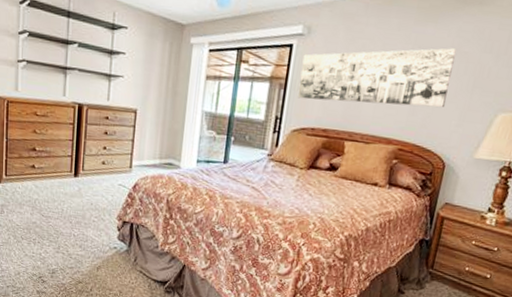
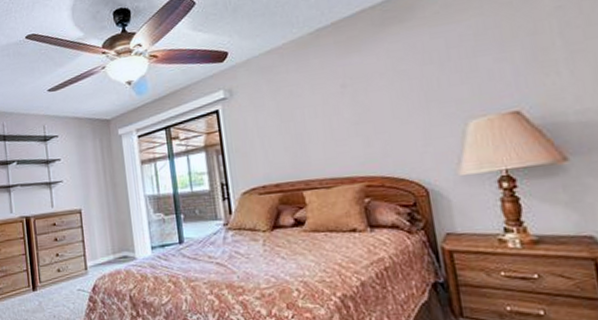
wall art: present [297,48,457,108] -> none [232,70,401,160]

